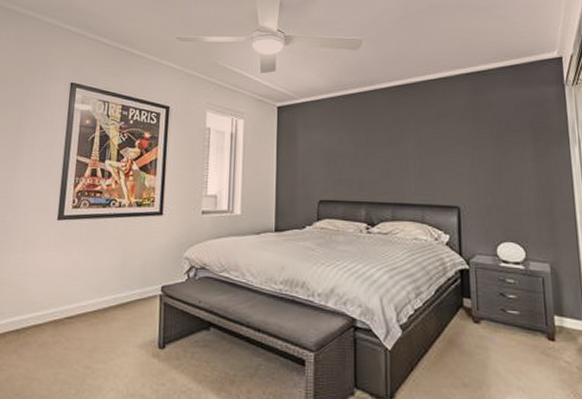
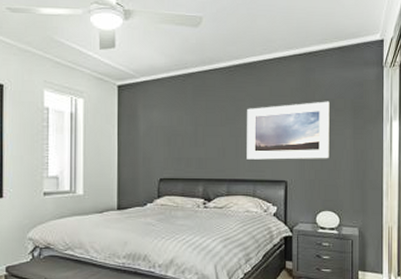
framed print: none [412,121,508,184] -> present [247,101,330,160]

